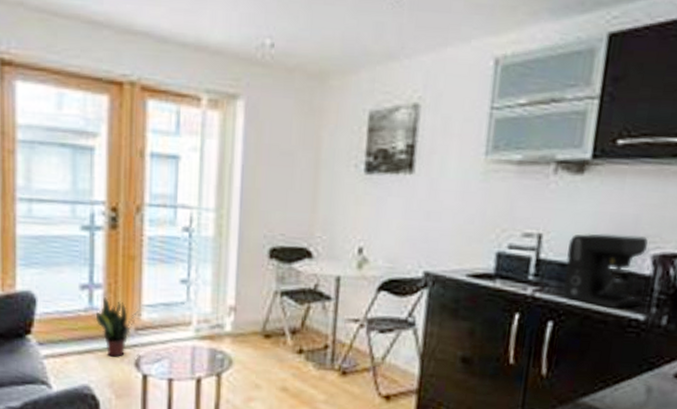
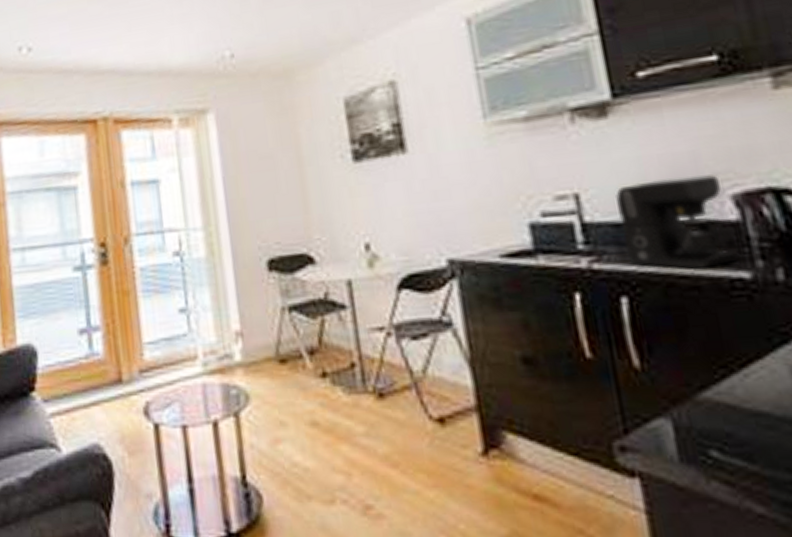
potted plant: present [95,296,139,358] -> none [97,338,141,408]

